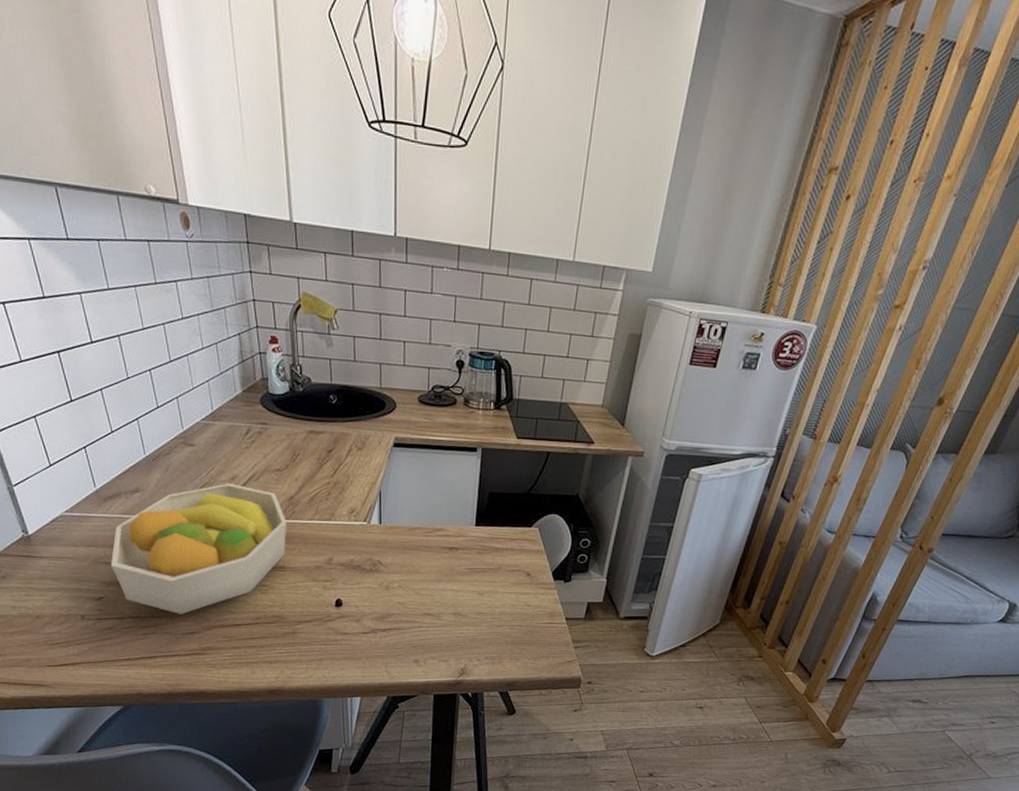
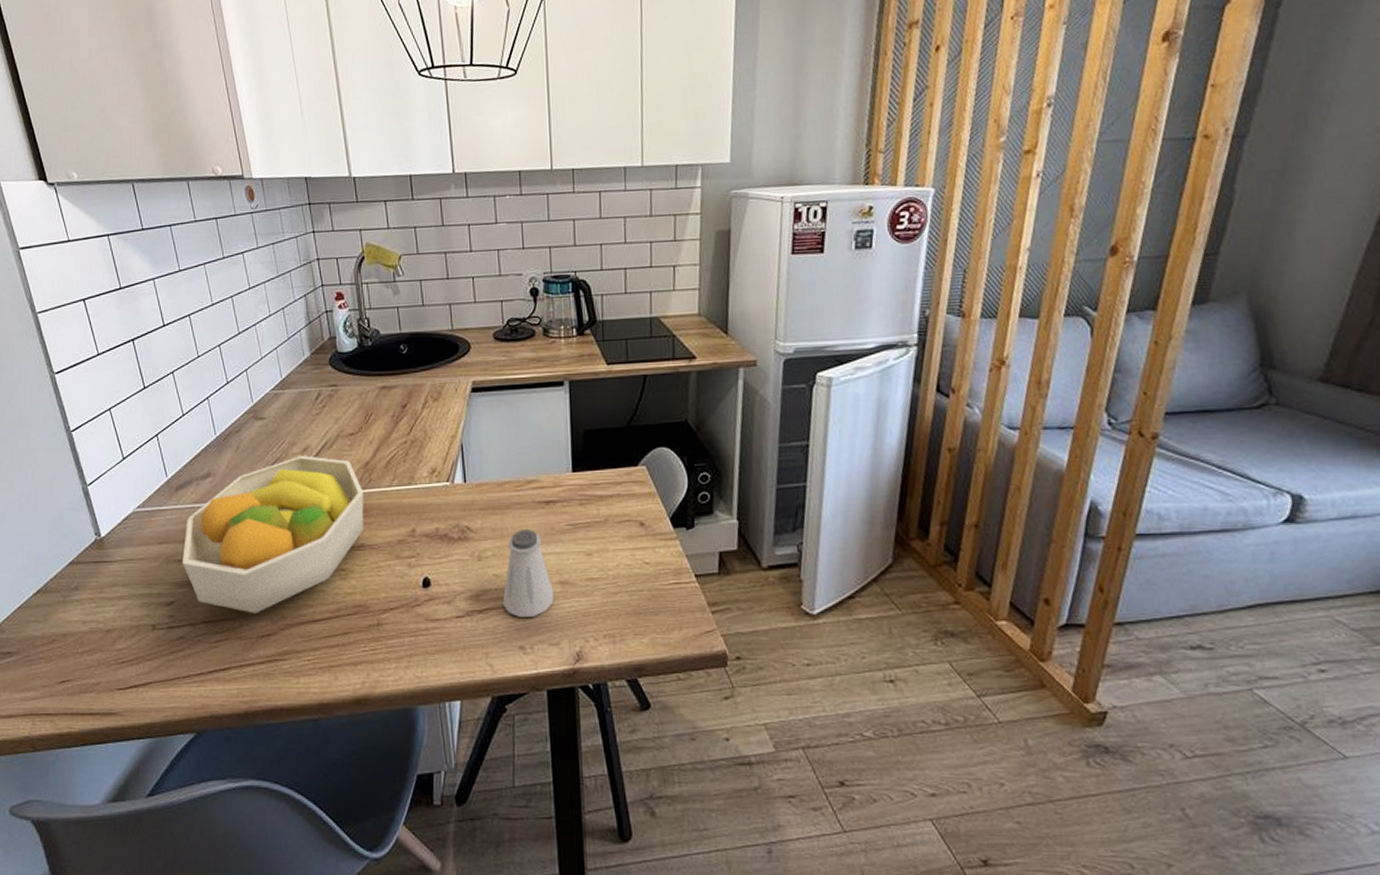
saltshaker: none [403,567,448,638] -> present [502,528,554,617]

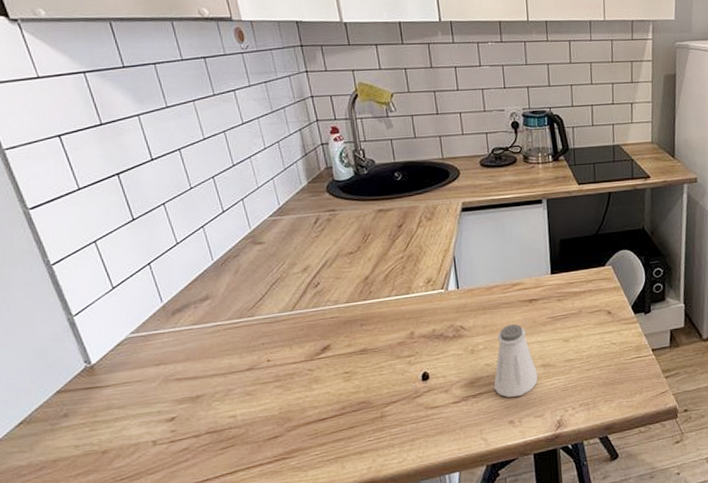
fruit bowl: present [183,456,365,614] -> none [183,274,366,420]

